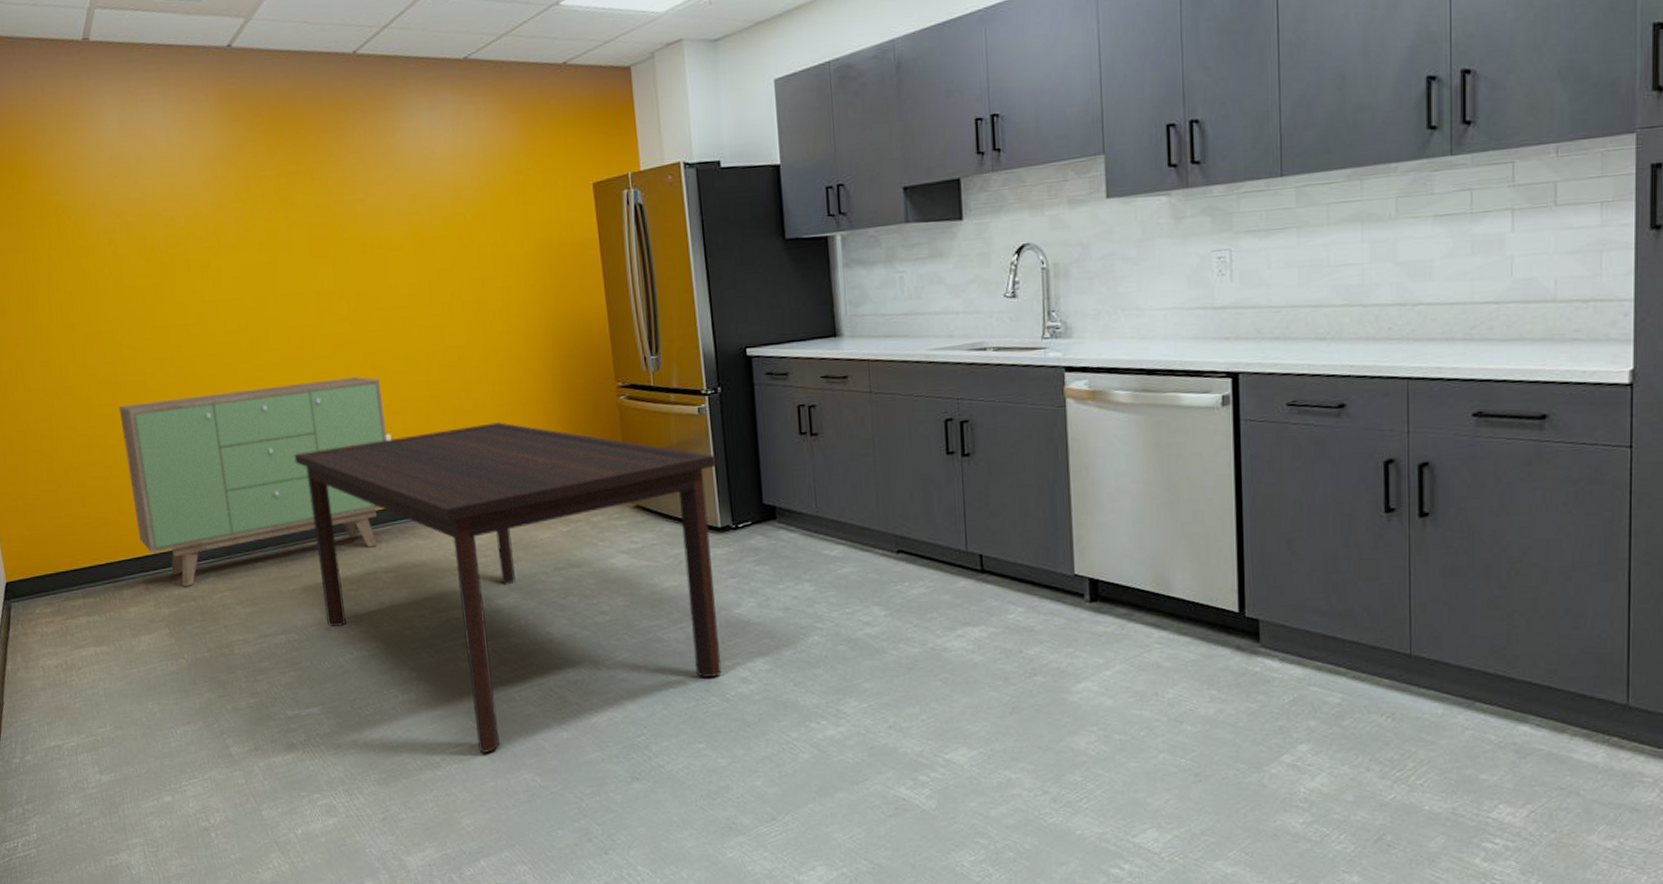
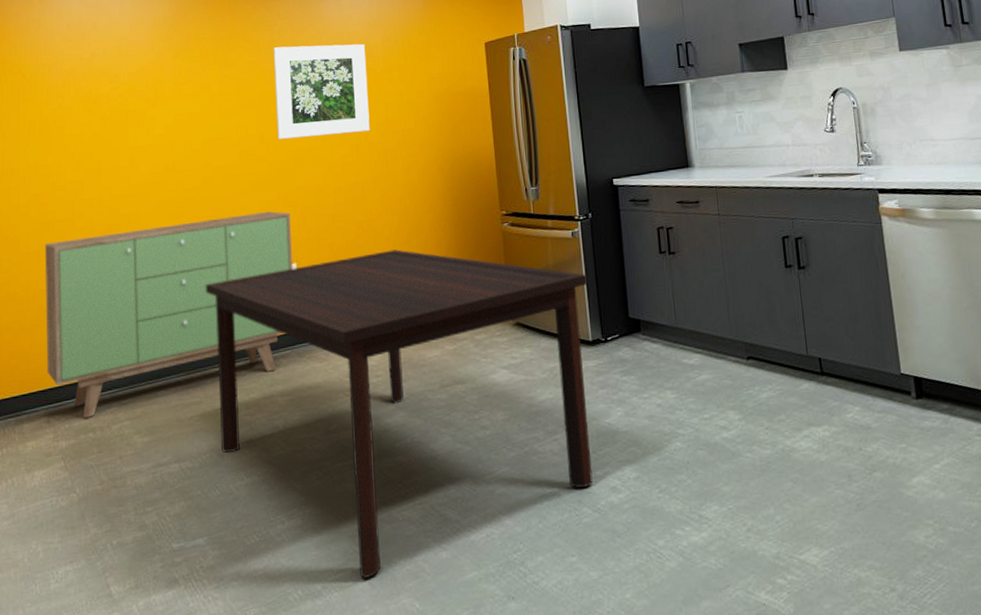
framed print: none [345,183,463,296] -> present [273,43,370,139]

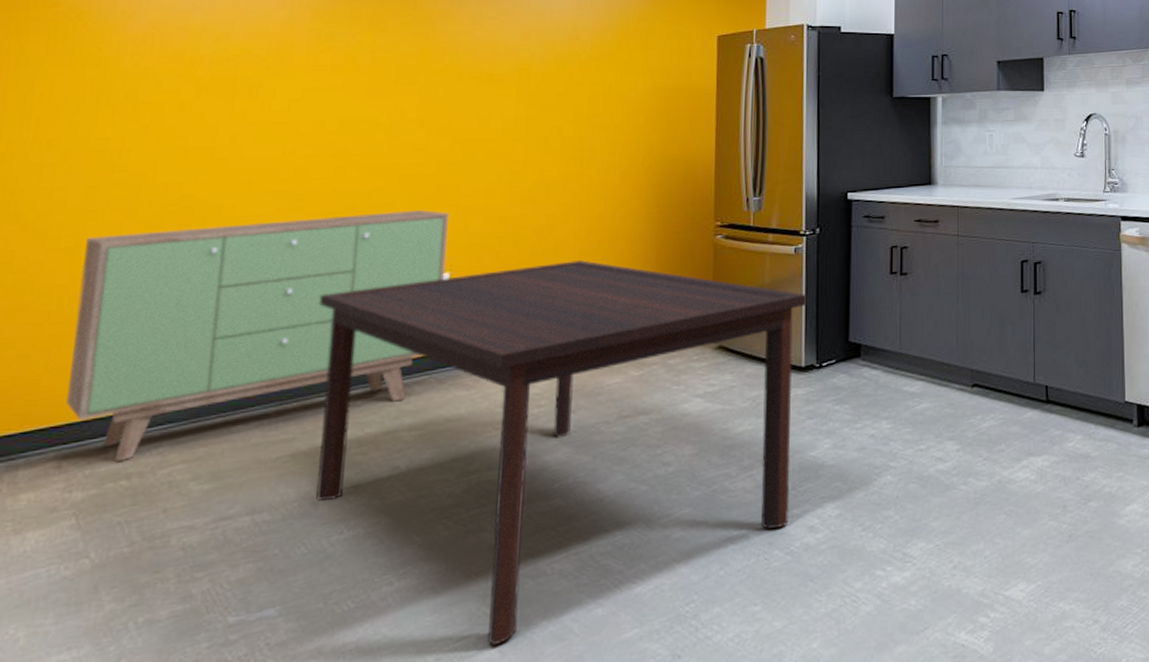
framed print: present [273,43,370,139] -> none [443,19,571,126]

